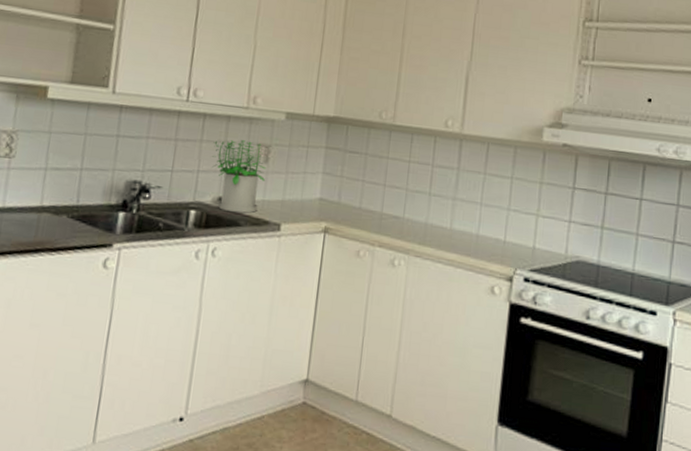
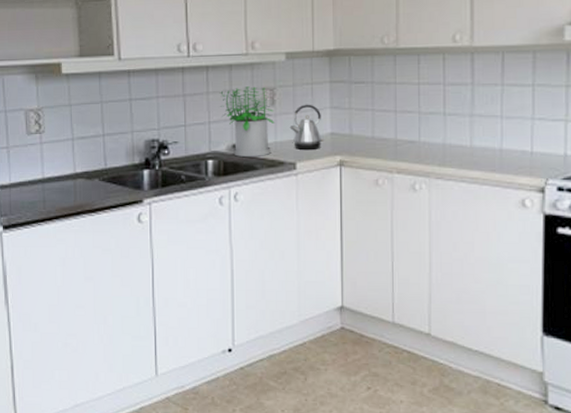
kettle: none [279,166,313,213] -> present [289,104,324,151]

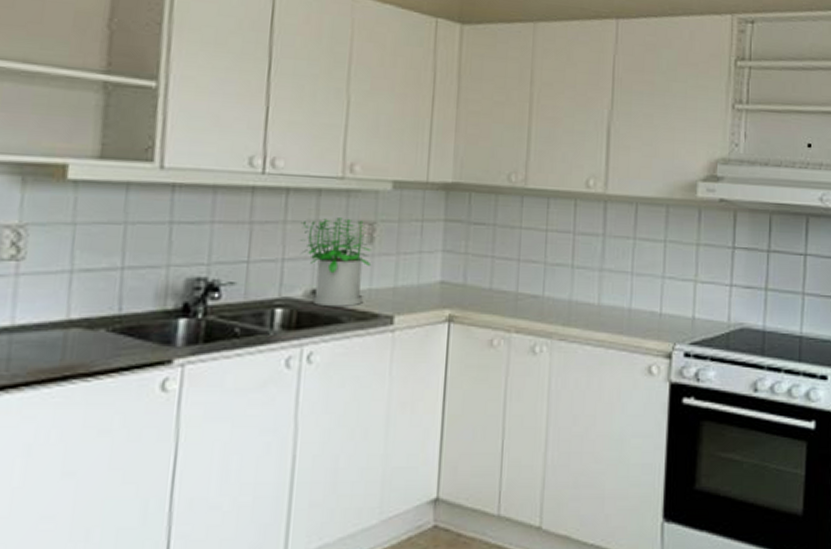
kettle: present [289,104,324,151] -> none [389,244,432,302]

